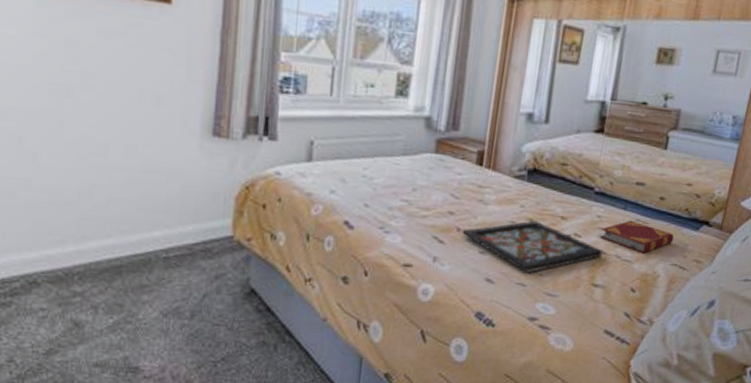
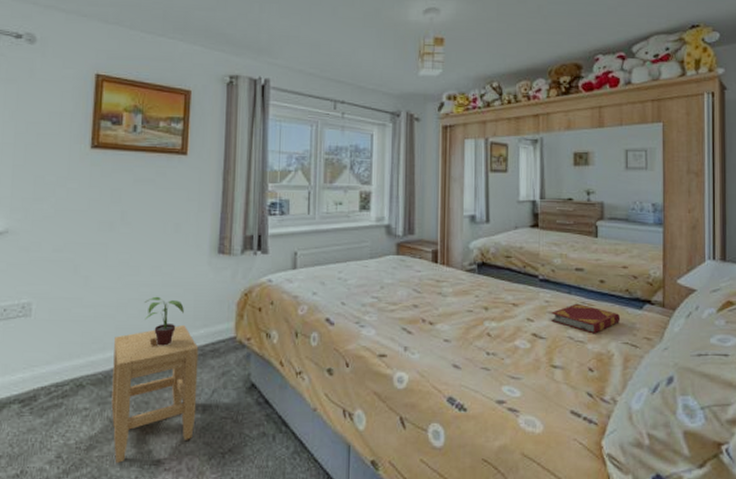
stool: none [76,219,186,370] -> present [111,325,199,464]
potted plant: none [115,182,167,242] -> present [144,296,184,346]
decorative tray: present [462,220,604,274] -> none [427,308,556,358]

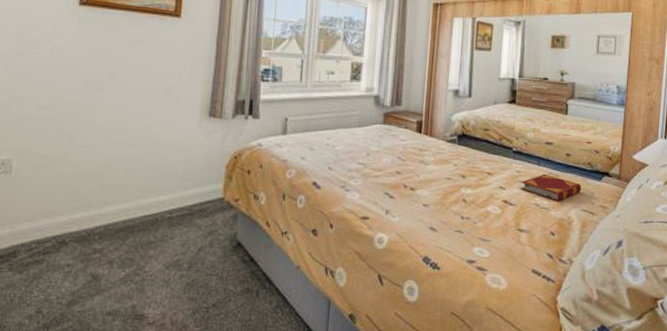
stool: present [111,325,199,464] -> none [95,185,186,318]
potted plant: present [144,296,184,346] -> none [132,156,173,205]

